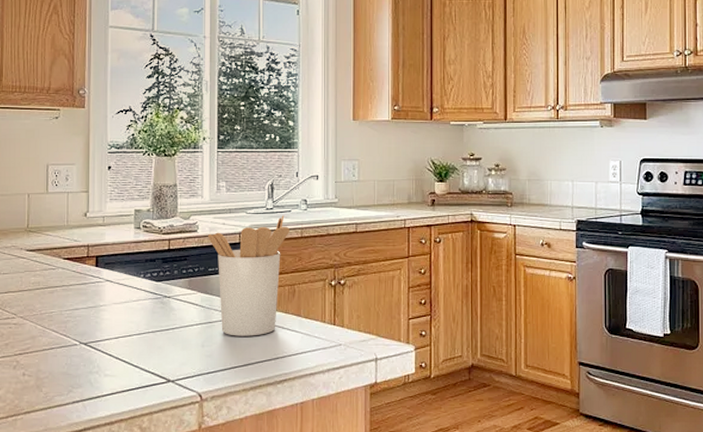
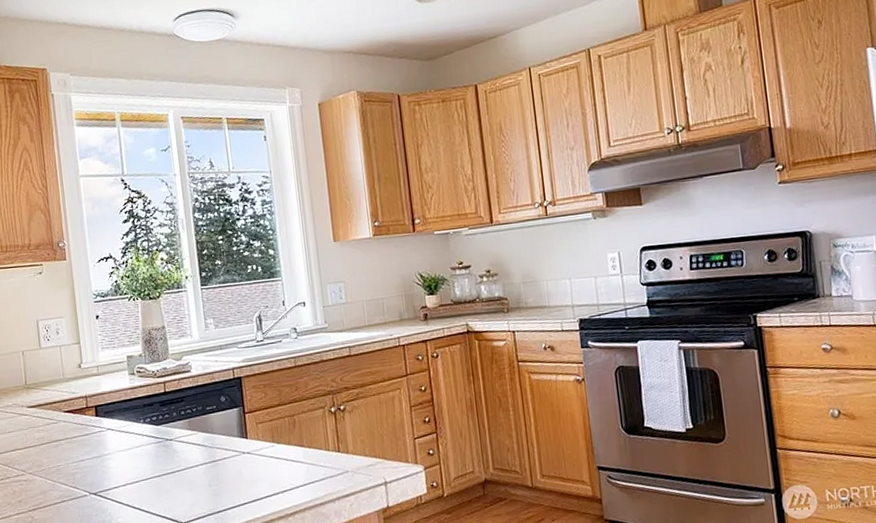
utensil holder: present [208,215,289,336] -> none [202,346,283,473]

